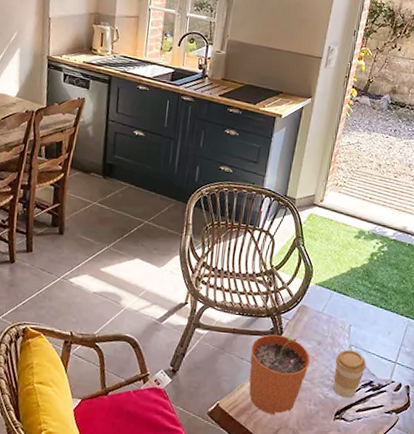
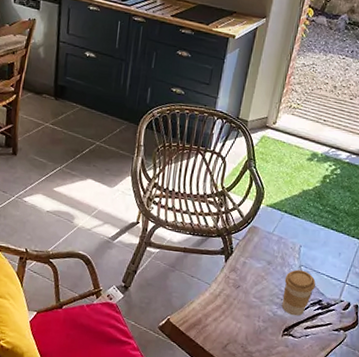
plant pot: present [249,334,310,415] -> none [199,254,260,330]

